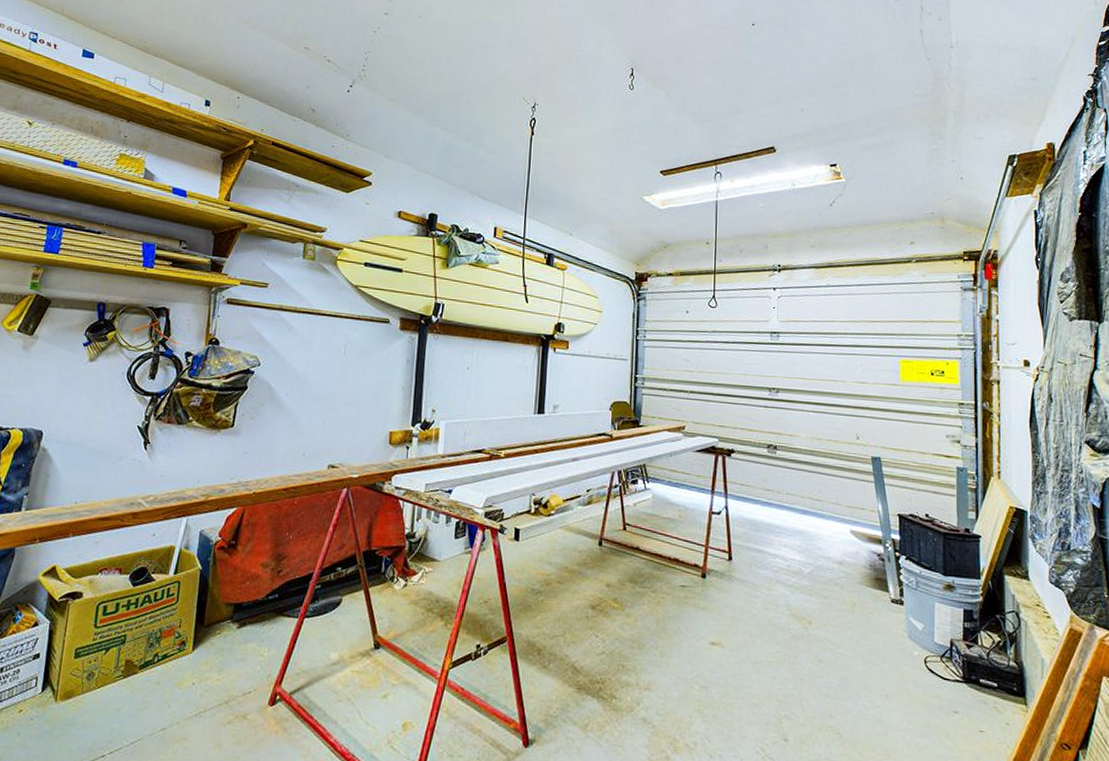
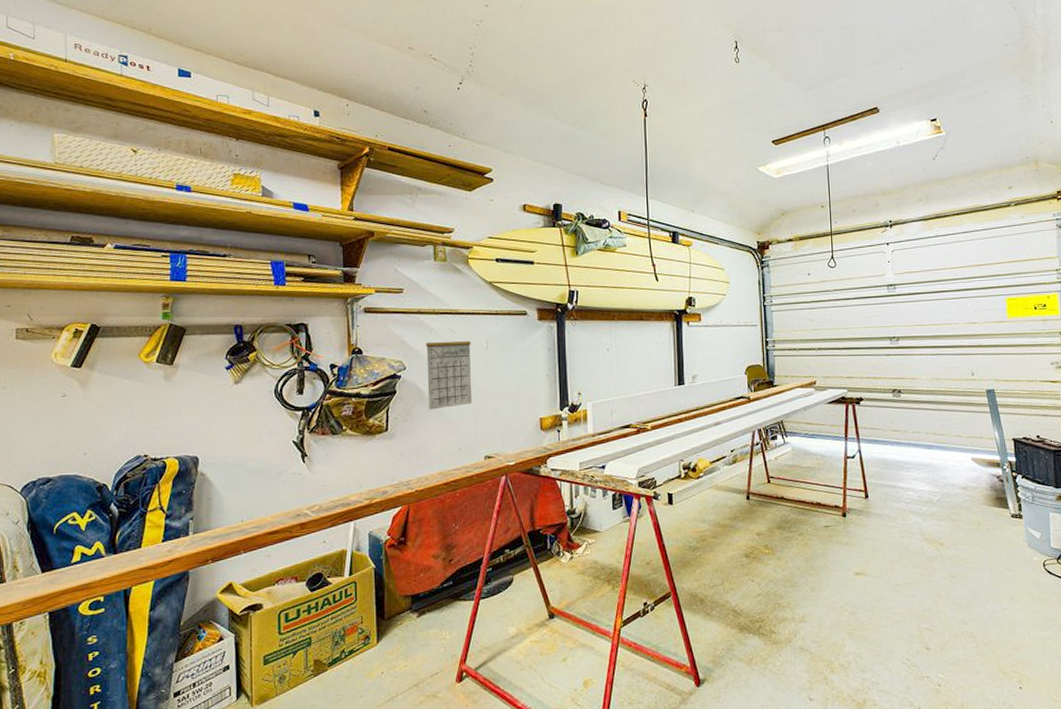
calendar: none [278,328,329,411] -> present [425,328,473,410]

